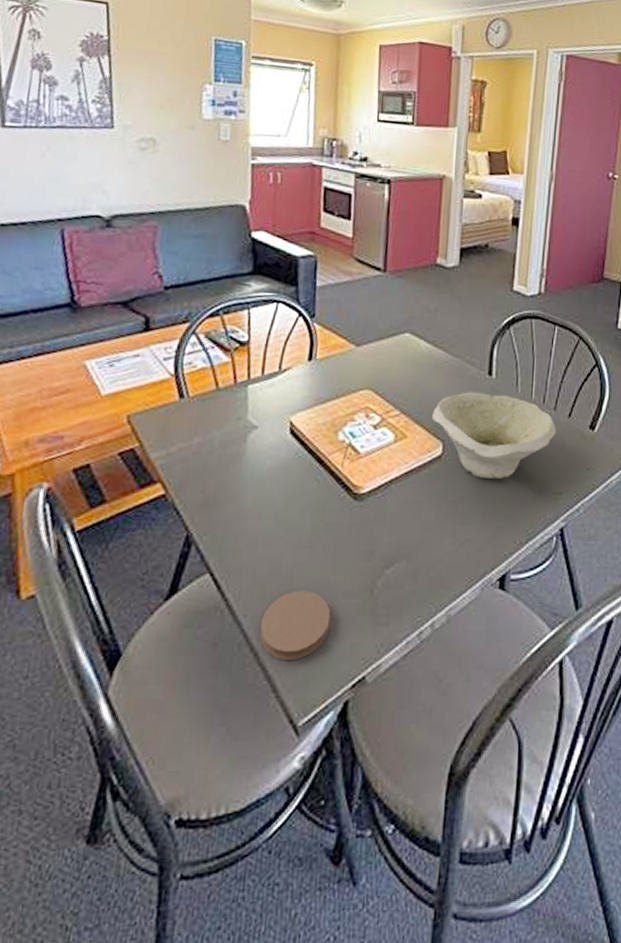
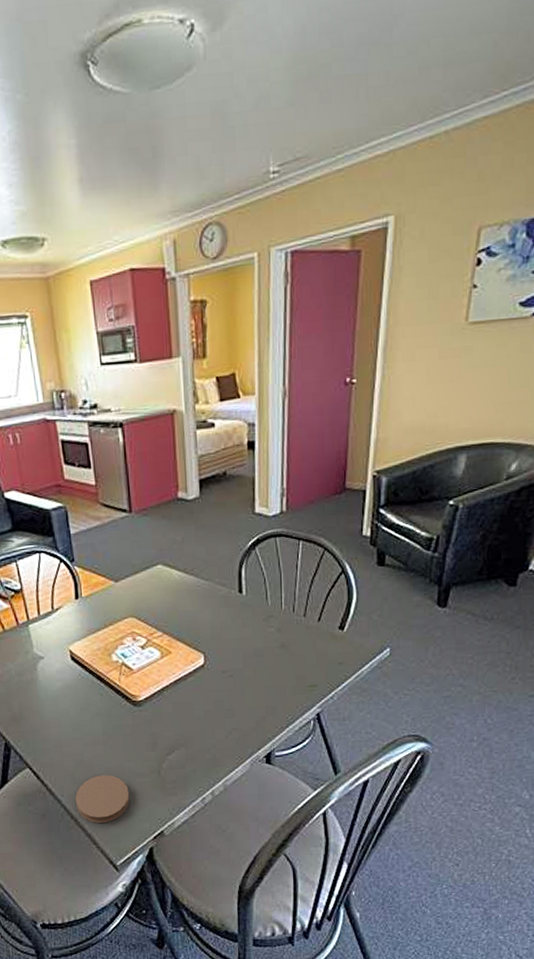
bowl: present [432,392,556,480] -> none [191,608,307,680]

